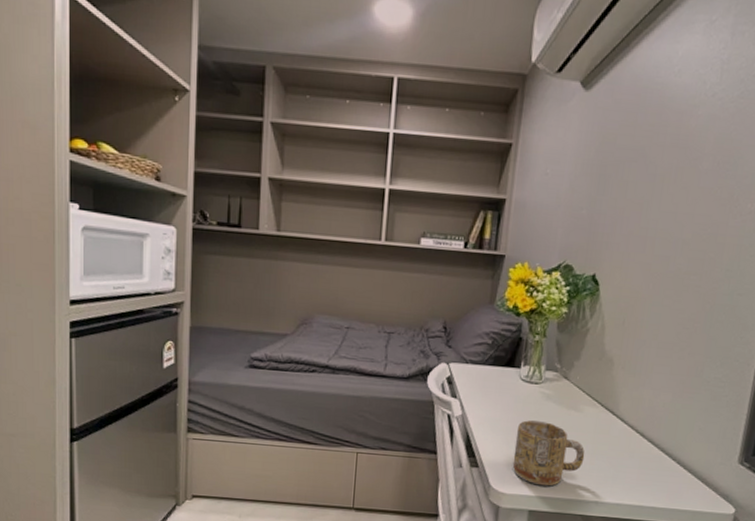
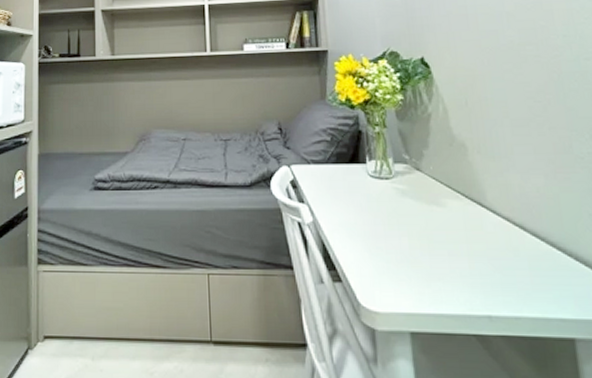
mug: present [513,419,585,486] -> none [376,220,462,300]

